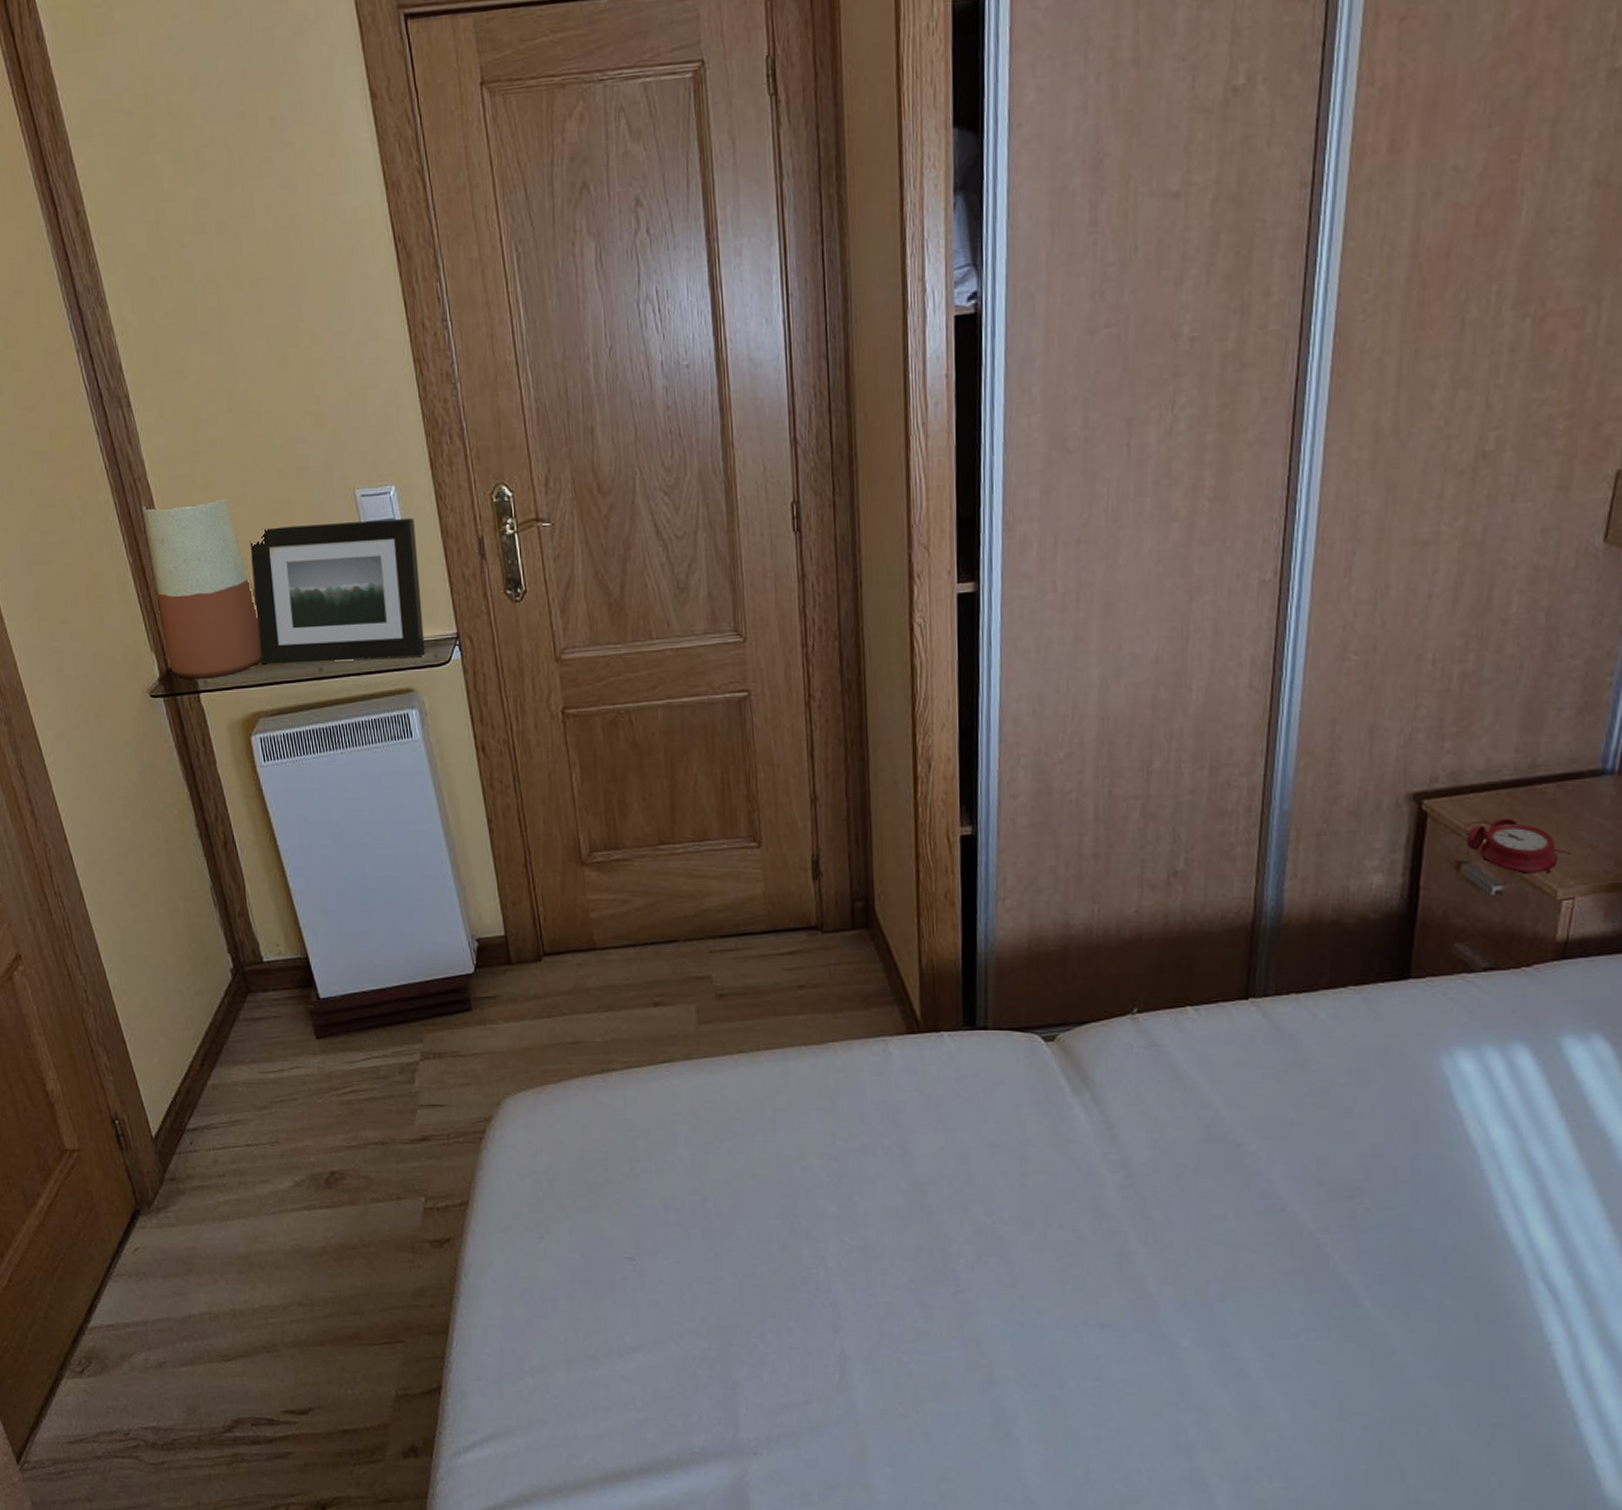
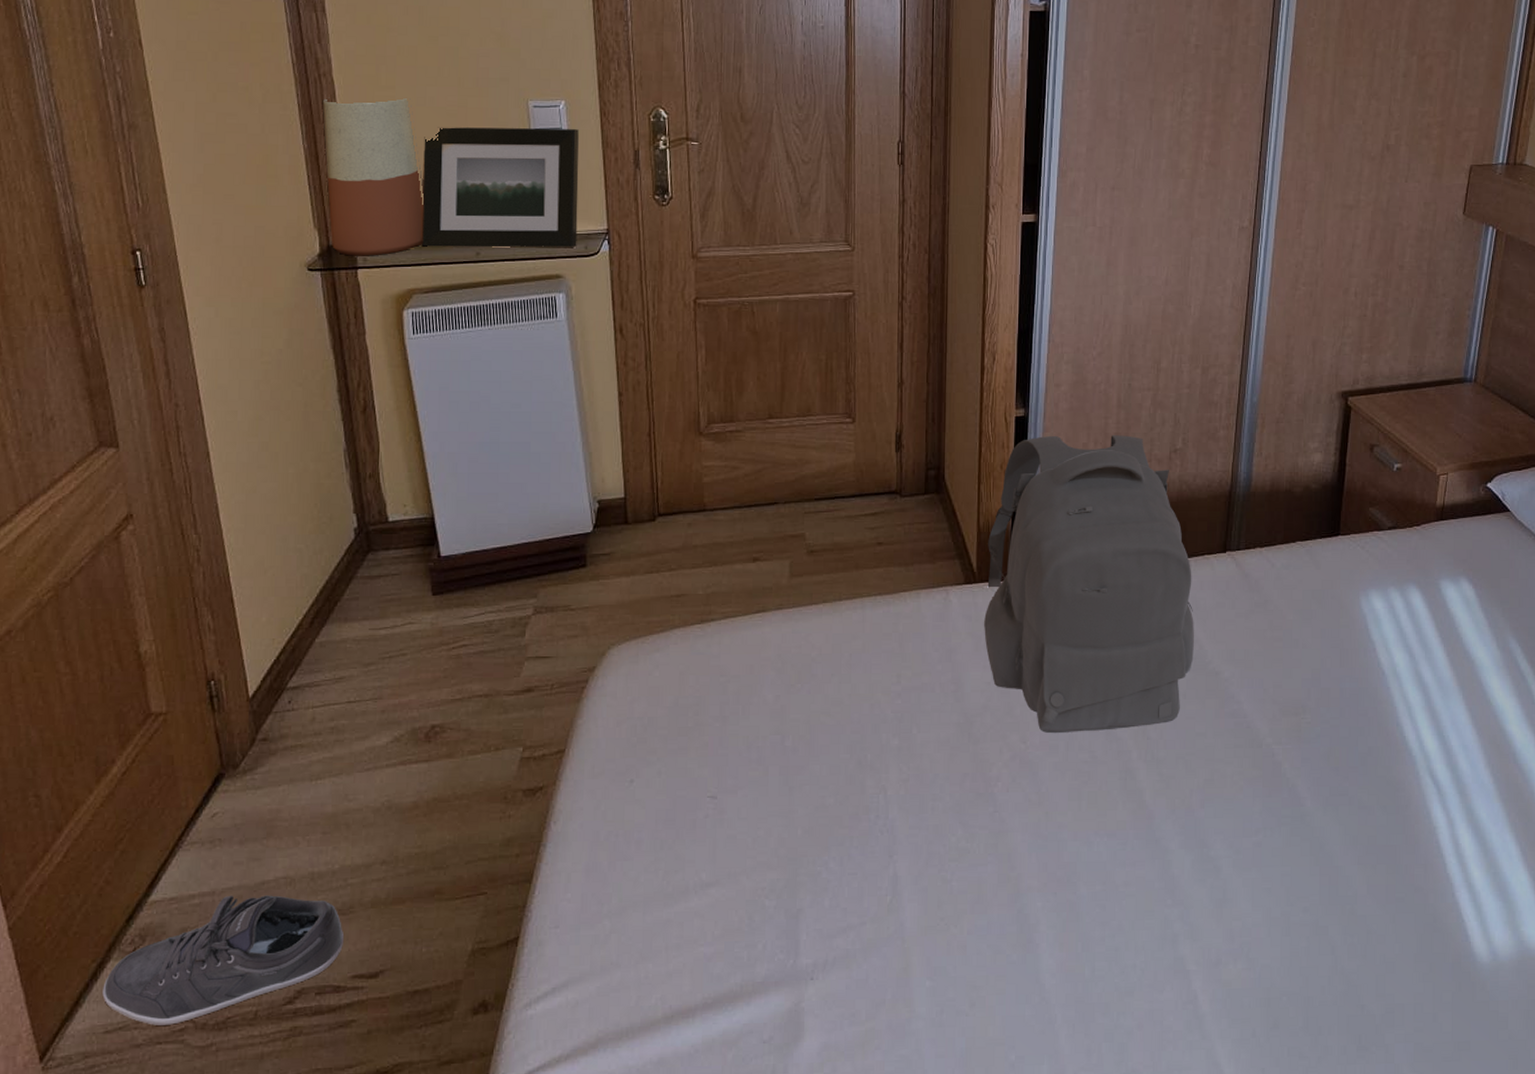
shoe: none [60,1326,272,1442] -> present [102,895,345,1025]
backpack: none [933,855,1207,1208] -> present [984,435,1194,734]
alarm clock: present [1464,817,1572,875] -> none [1376,411,1446,456]

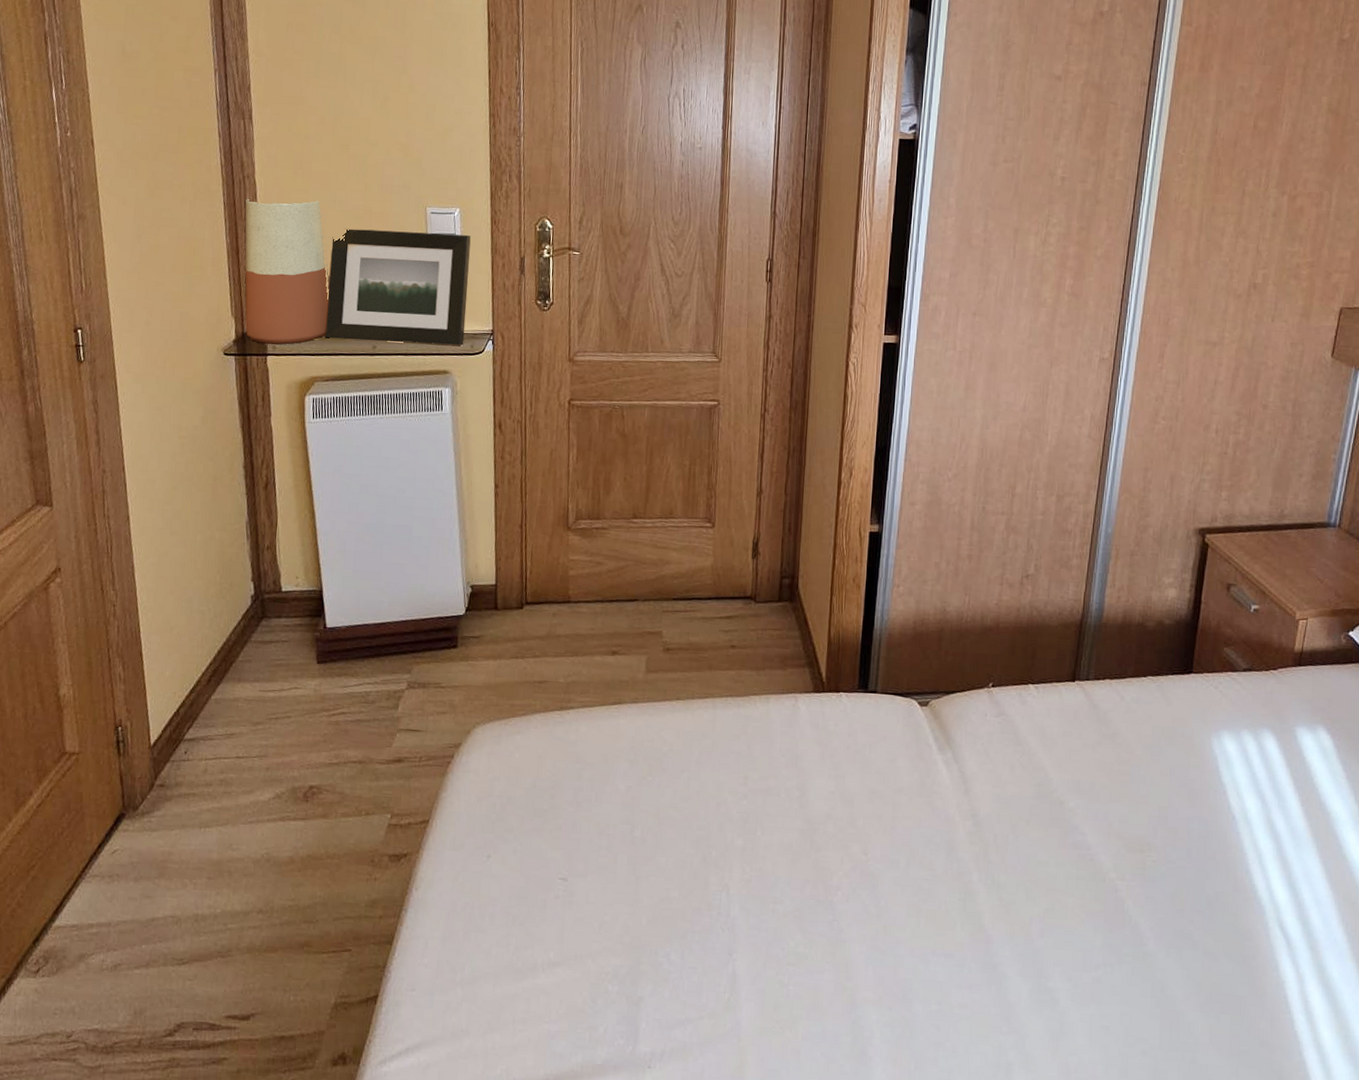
shoe: present [102,895,345,1025] -> none [8,928,222,1044]
backpack: present [984,435,1194,734] -> none [830,552,1040,850]

